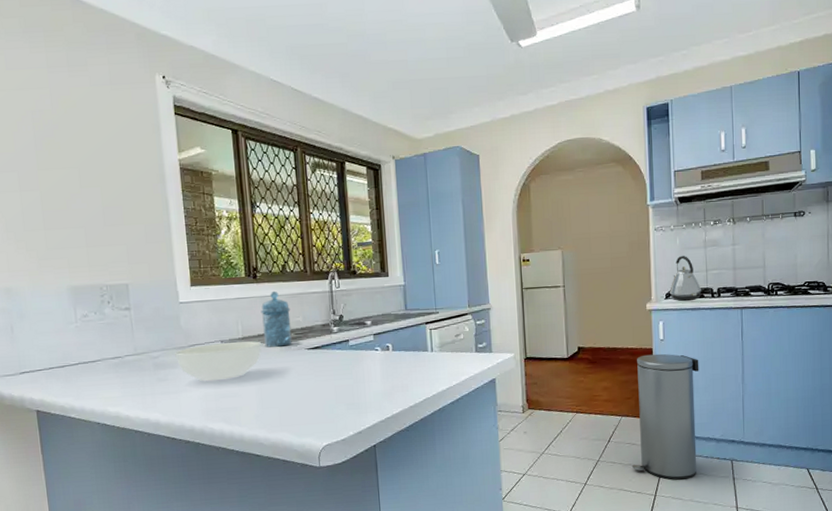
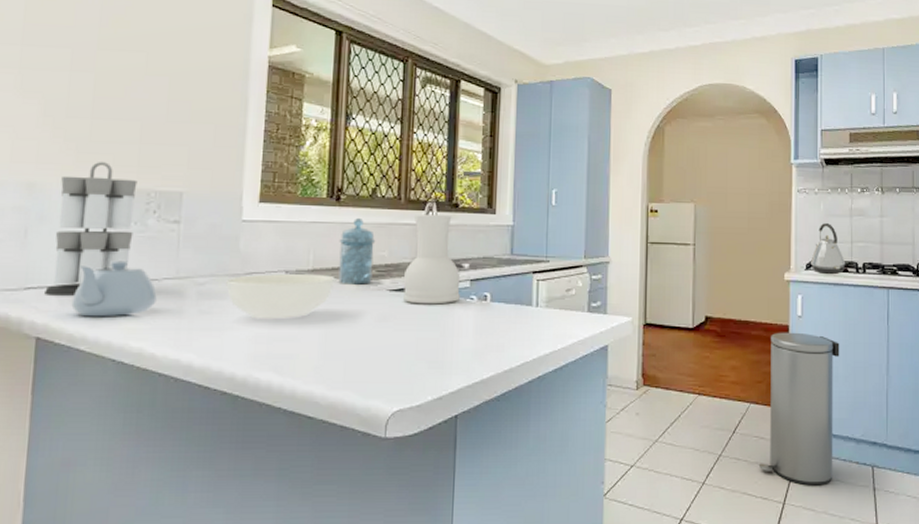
spice rack: none [31,264,97,378] -> present [44,161,138,297]
teapot: none [57,344,124,392] -> present [71,260,158,317]
vase: none [317,281,366,358] -> present [403,213,461,305]

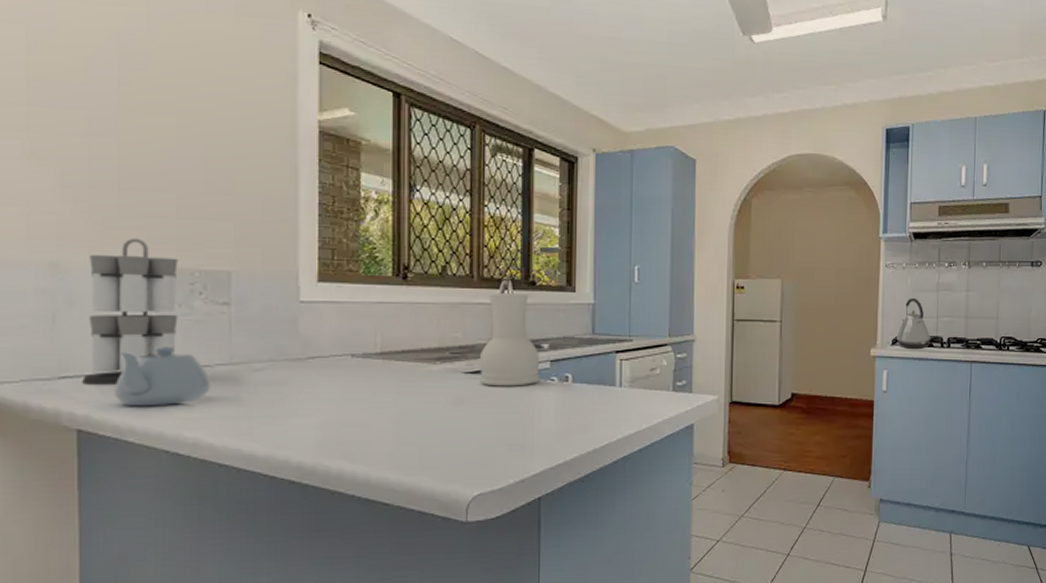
bowl: present [225,274,336,320] -> none [285,358,406,406]
canister: present [338,217,376,285] -> none [408,297,448,367]
pedal bin: present [758,332,840,486] -> none [841,407,923,554]

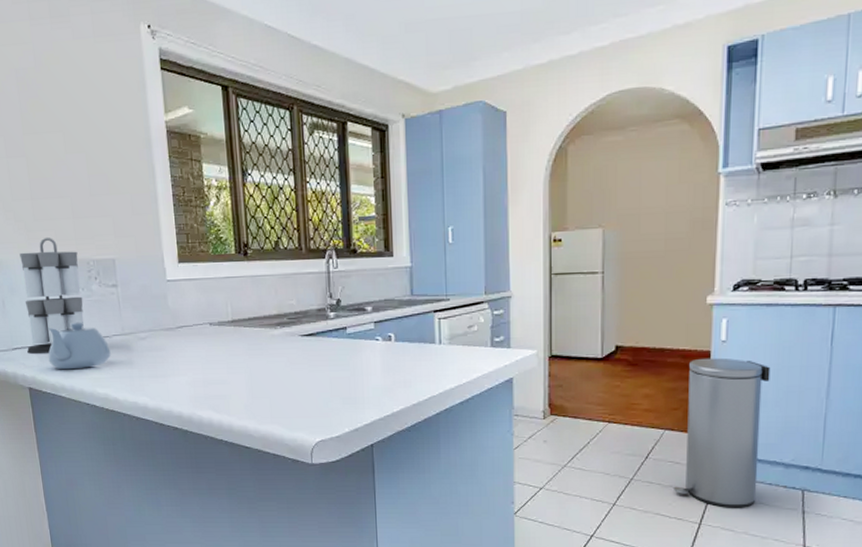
vase: present [479,292,540,387] -> none [312,261,366,347]
pedal bin: none [841,407,923,554] -> present [672,357,771,508]
kettle: present [897,298,931,350] -> none [739,238,783,295]

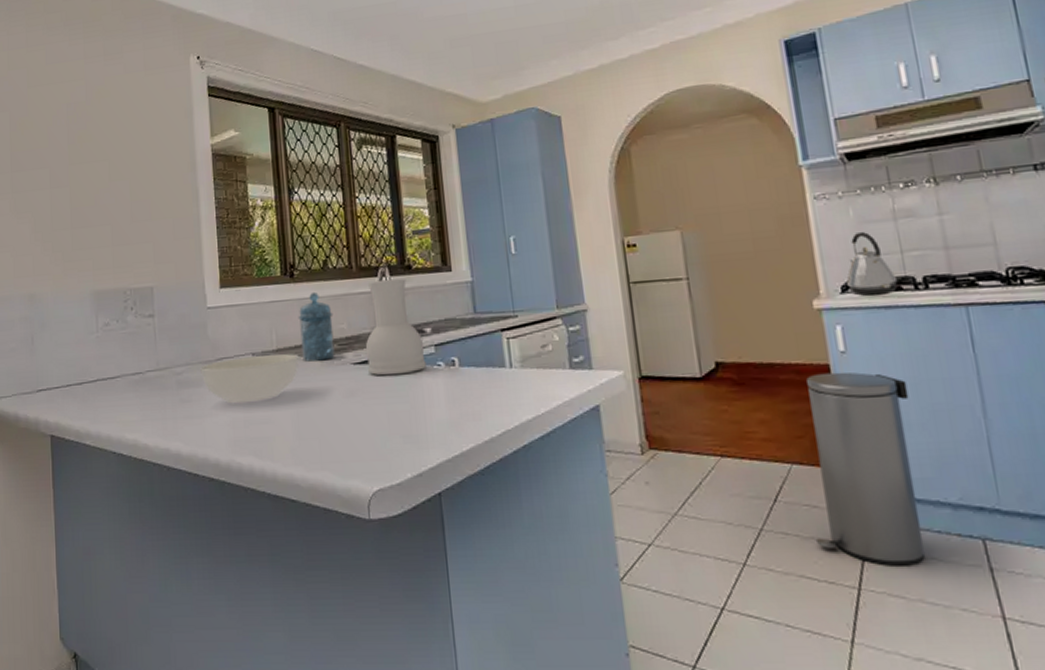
spice rack: present [20,237,85,355] -> none [53,266,117,396]
teapot: present [48,322,112,370] -> none [74,357,144,413]
bowl: none [161,325,253,367] -> present [199,354,300,404]
canister: none [251,270,285,332] -> present [298,291,335,362]
vase: none [312,261,366,347] -> present [365,278,426,376]
kettle: none [739,238,783,295] -> present [846,232,898,297]

